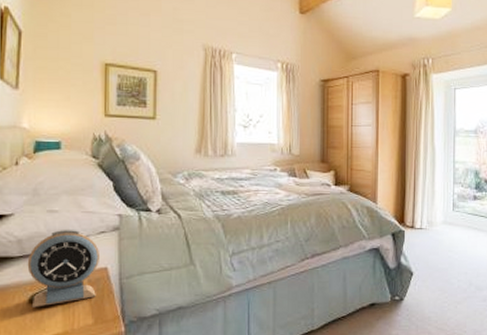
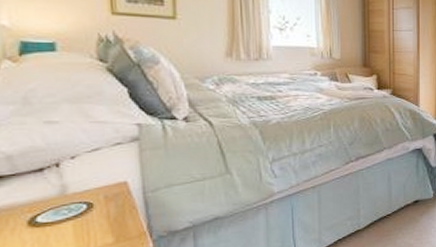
alarm clock: present [27,229,101,308] -> none [22,141,118,231]

